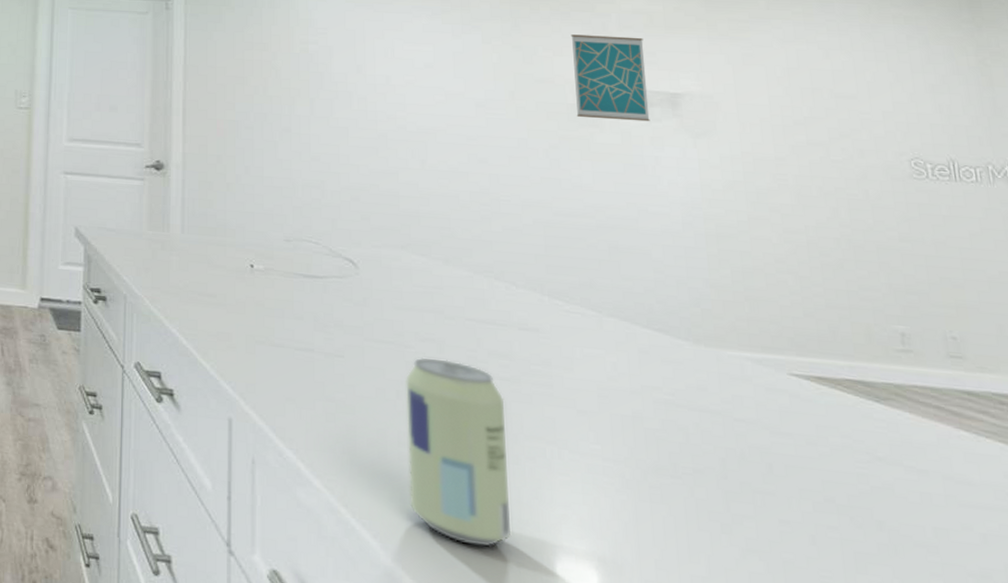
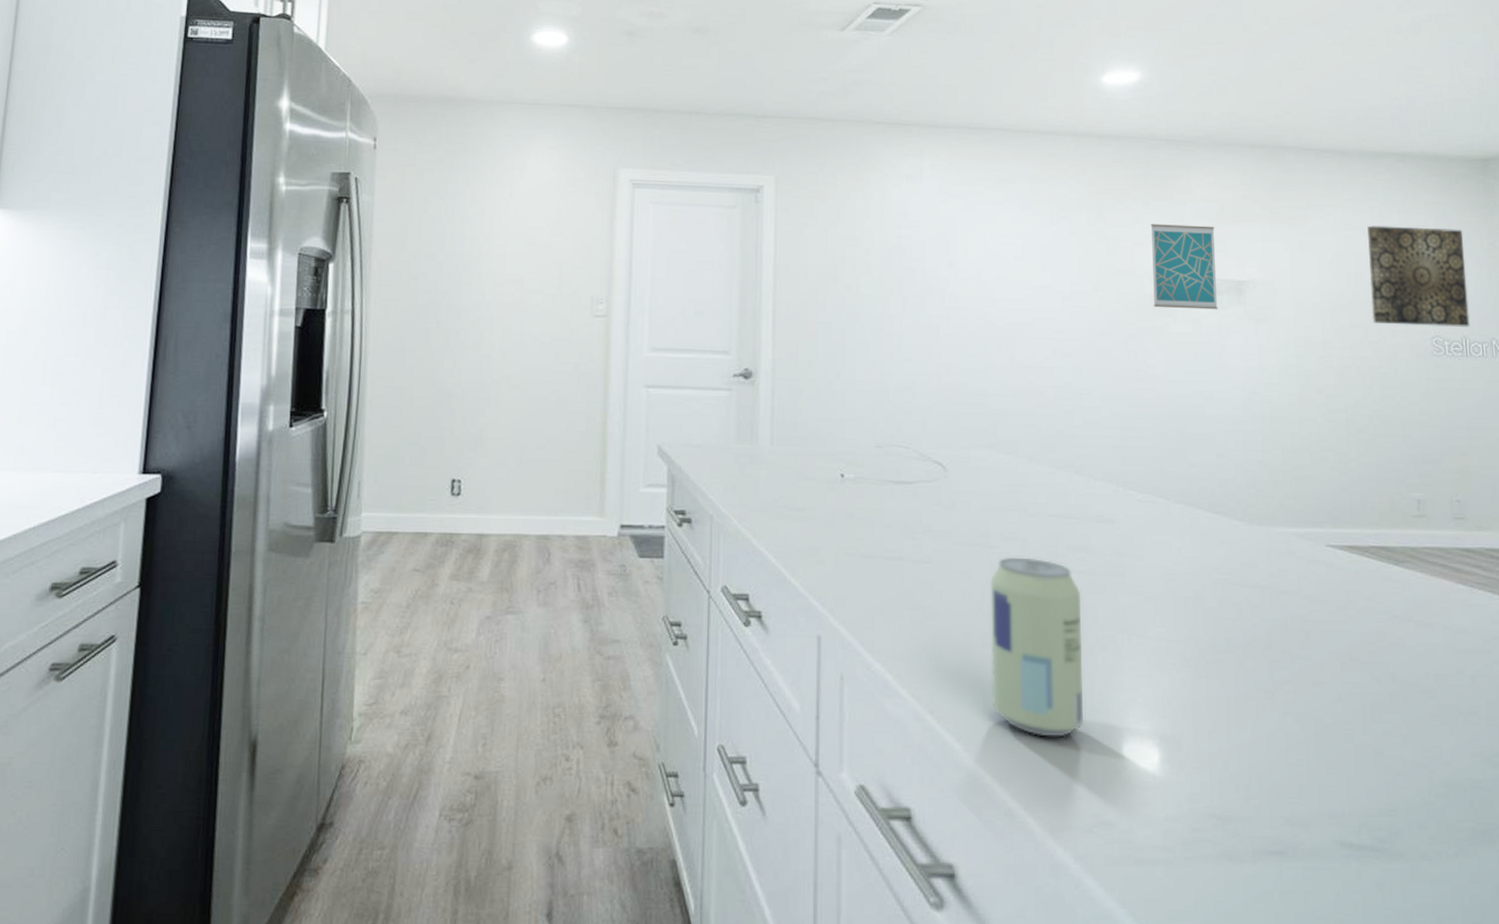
wall art: none [823,39,958,150] -> present [1367,225,1470,327]

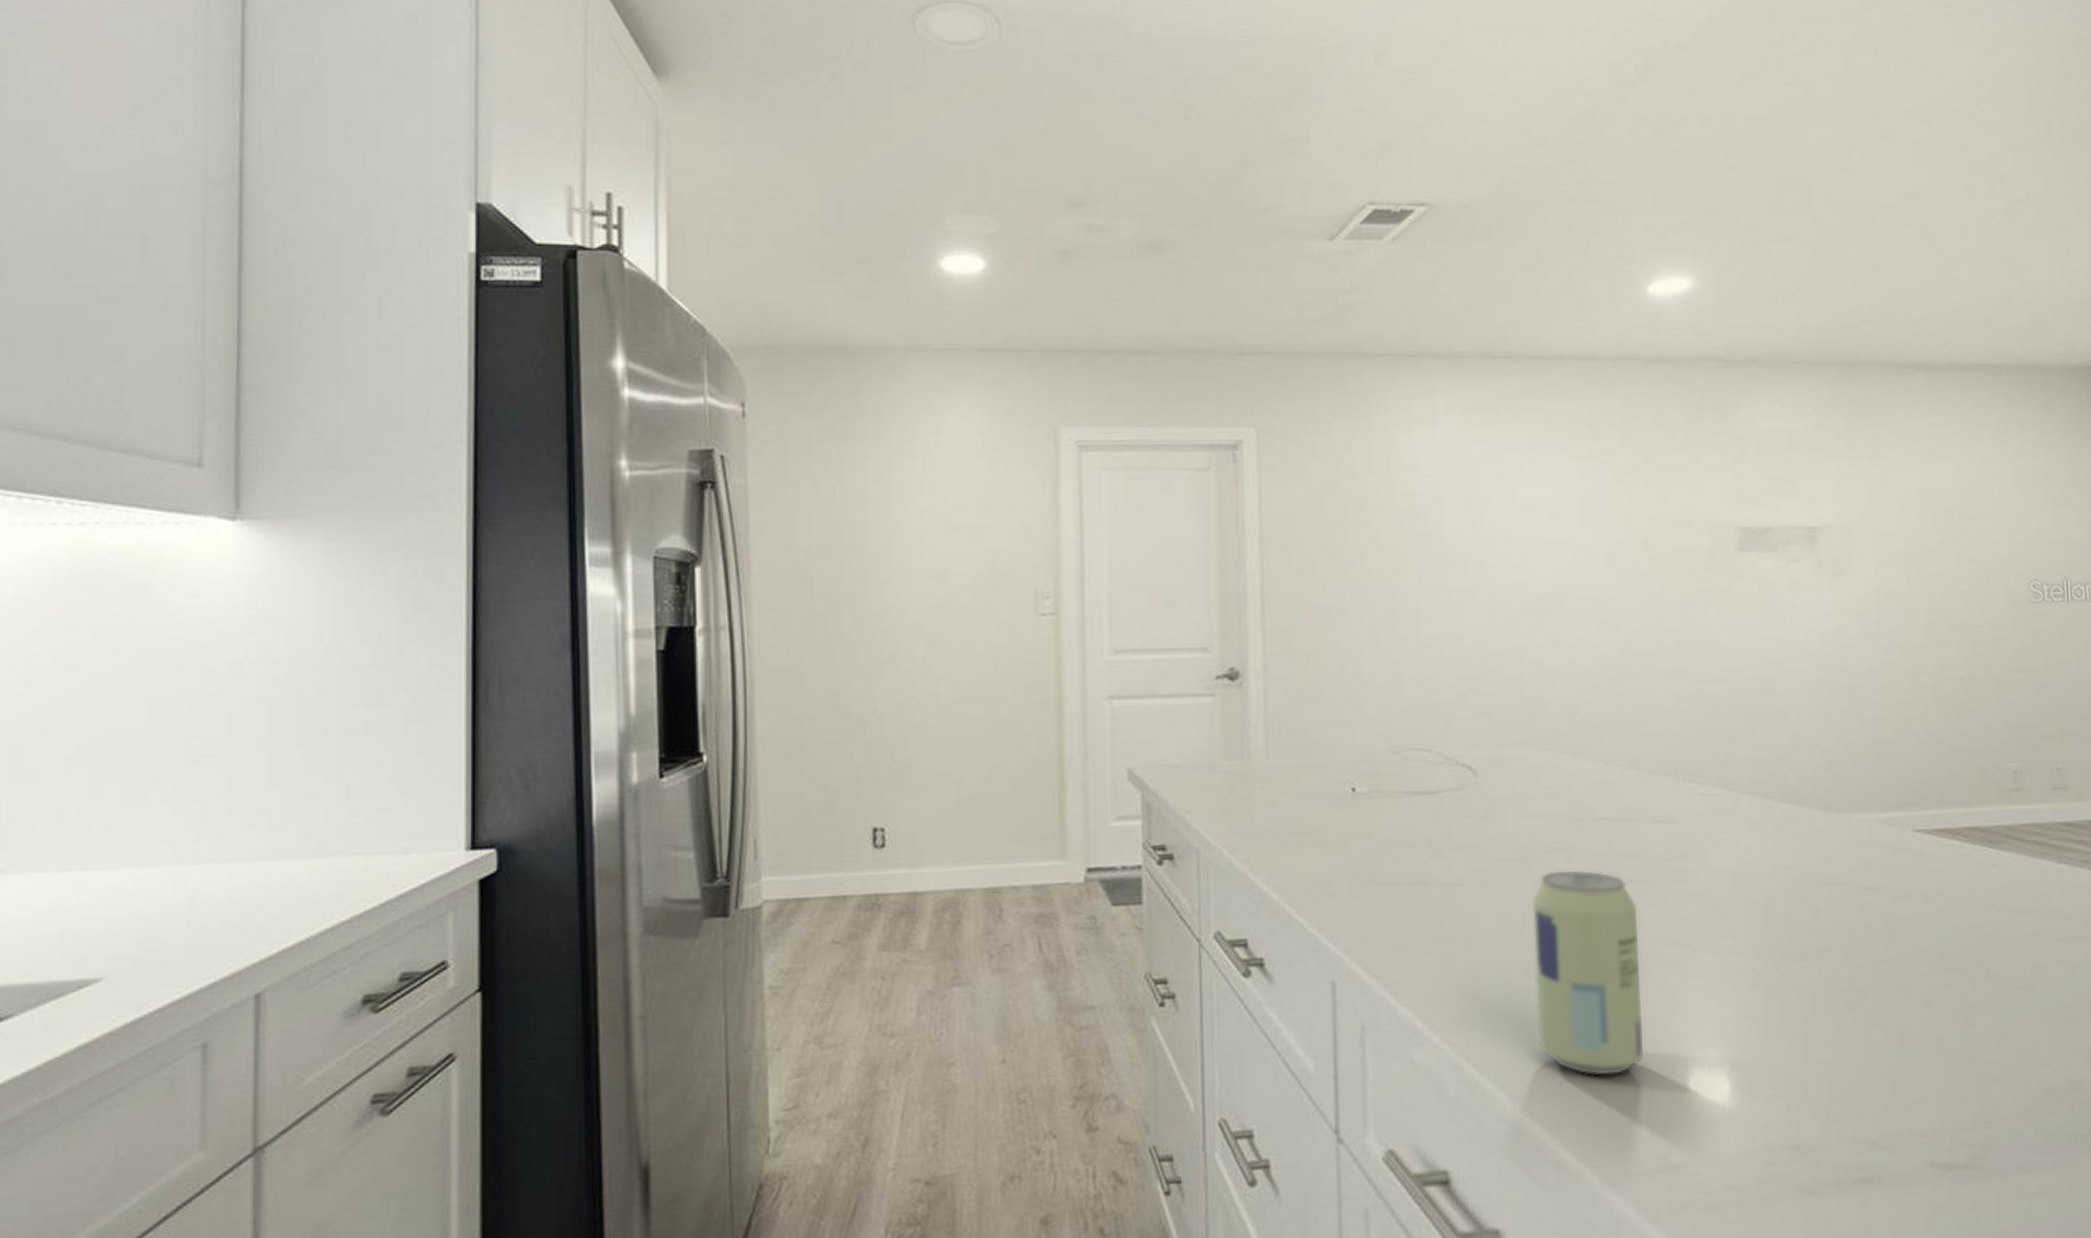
wall art: present [1150,224,1218,310] -> none [1708,463,1788,565]
wall art: present [1367,225,1470,327] -> none [1957,451,2071,569]

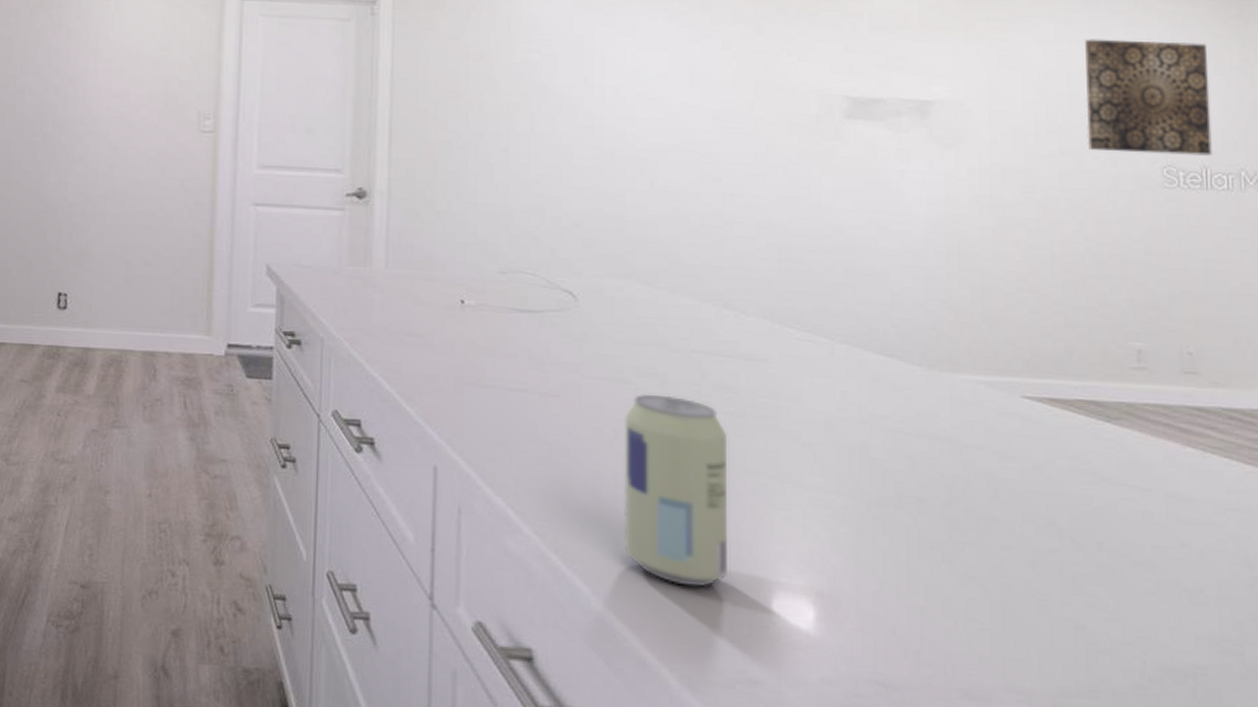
wall art: none [1957,451,2071,569] -> present [1085,39,1212,156]

